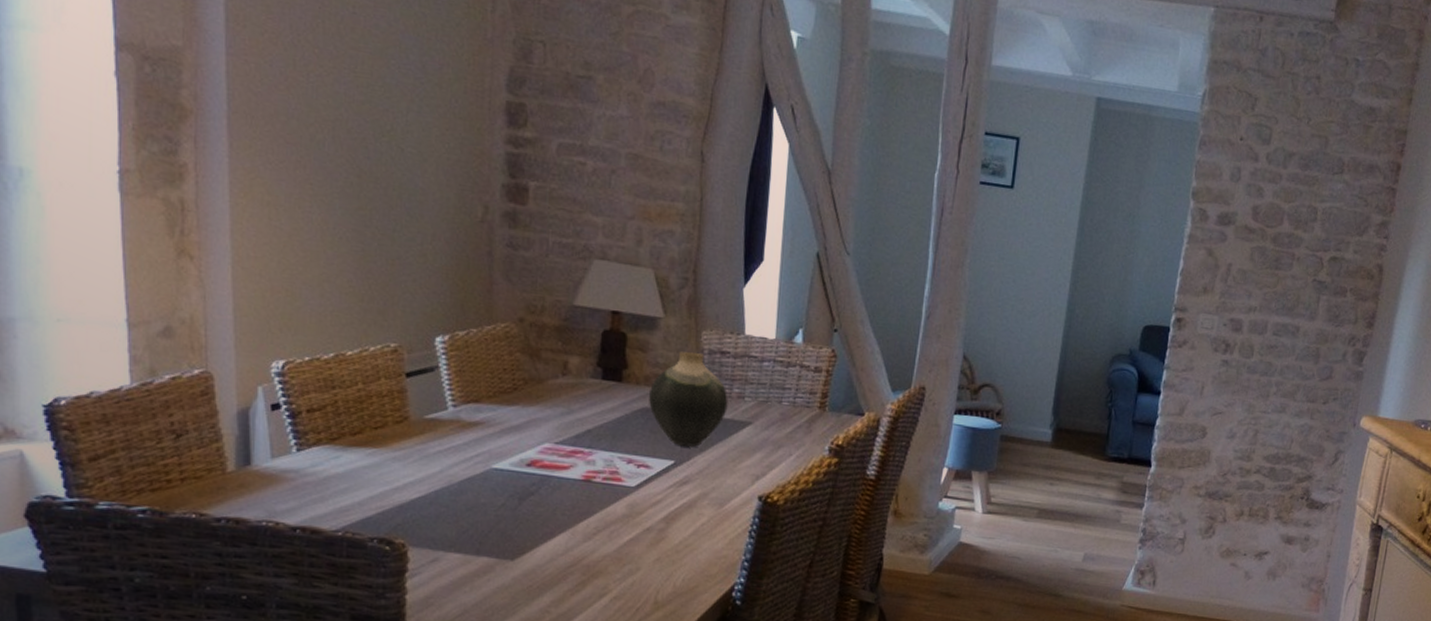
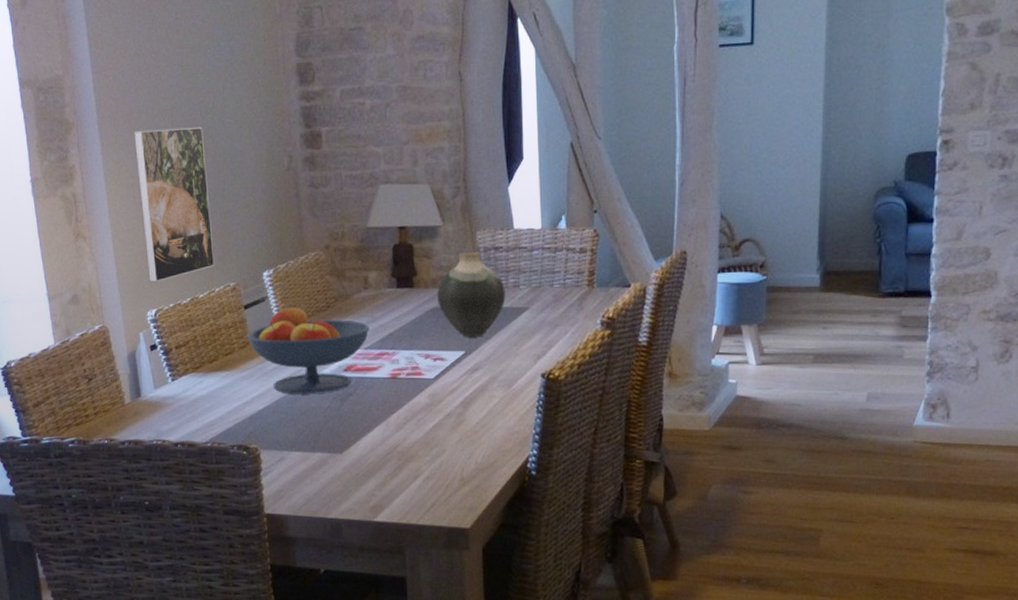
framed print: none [277,137,374,328] -> present [134,126,215,283]
fruit bowl: none [406,381,564,488] -> present [247,307,370,394]

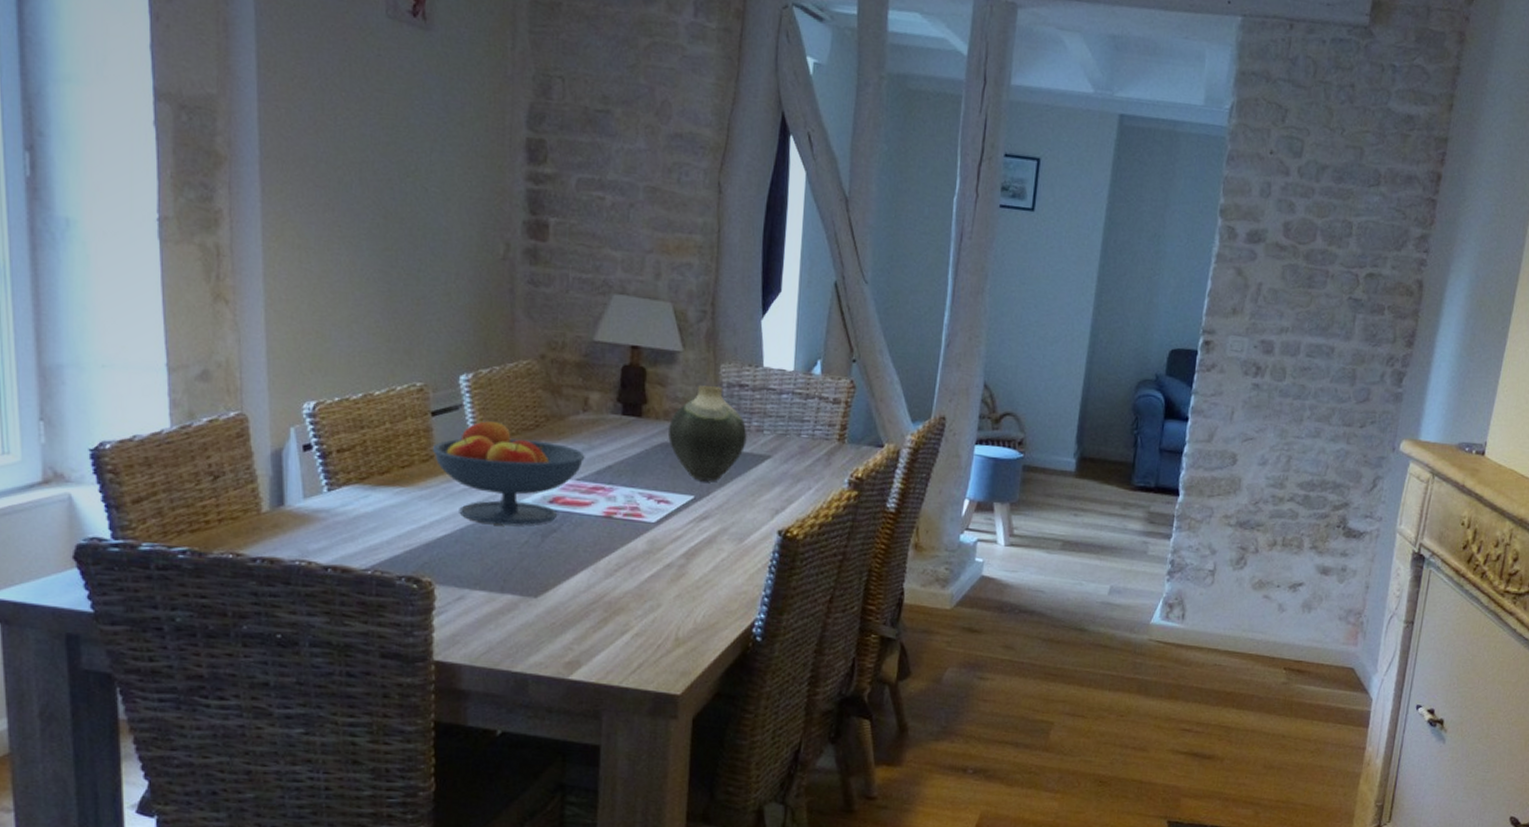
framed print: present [134,126,215,283] -> none [307,180,400,369]

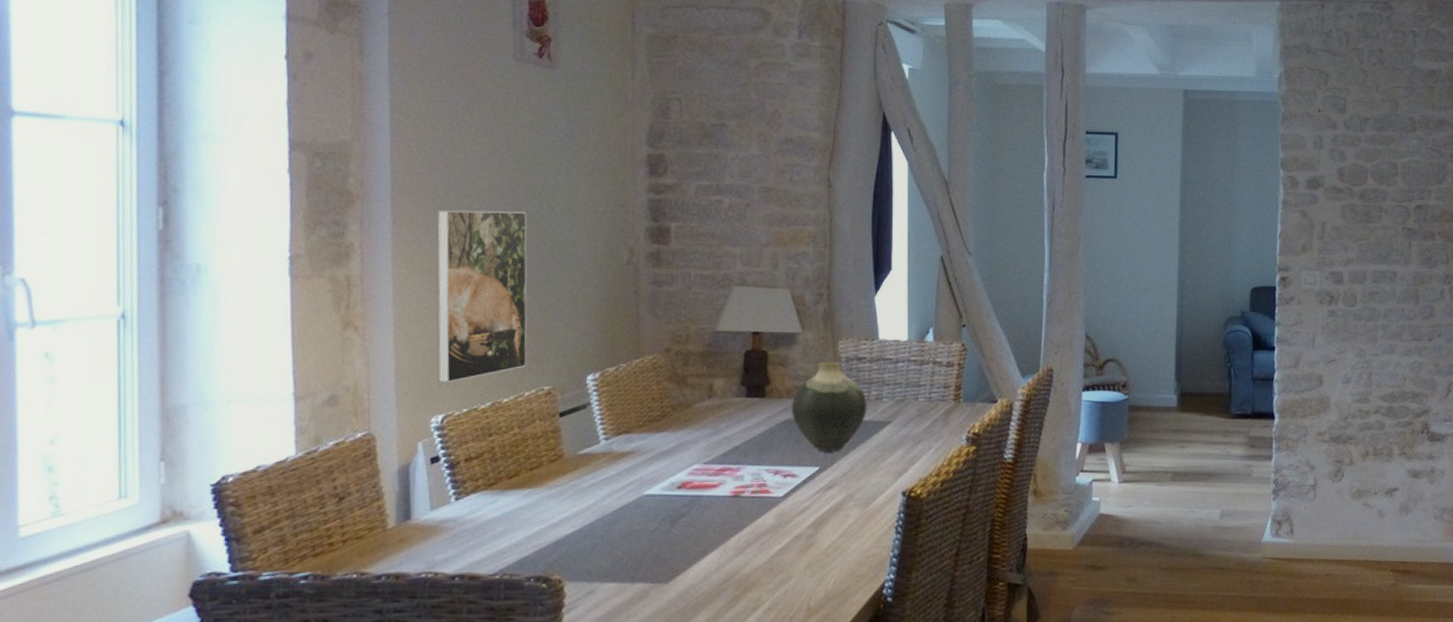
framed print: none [307,180,400,369] -> present [436,210,527,383]
fruit bowl: present [432,419,585,525] -> none [560,415,711,515]

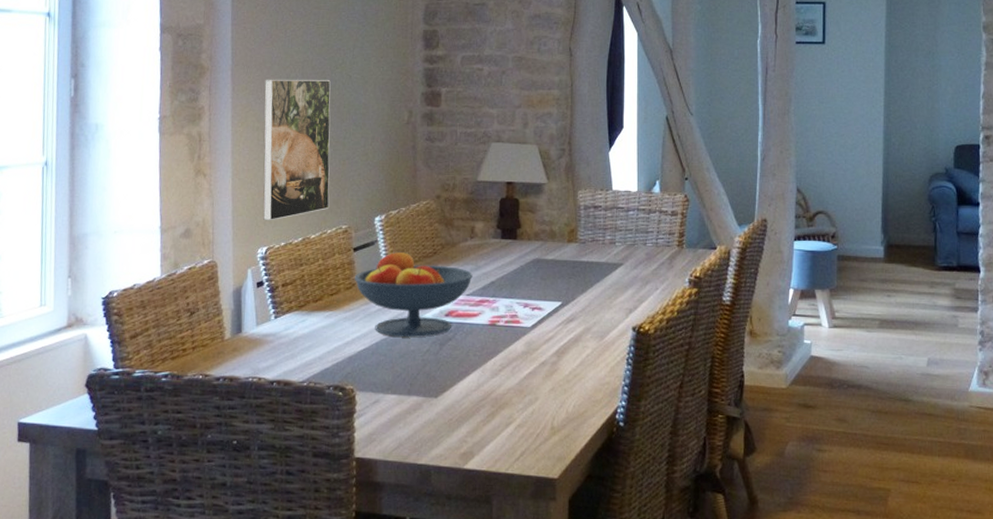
fruit bowl: none [560,415,711,515] -> present [354,251,473,337]
vase: present [792,362,867,451] -> none [539,210,602,288]

